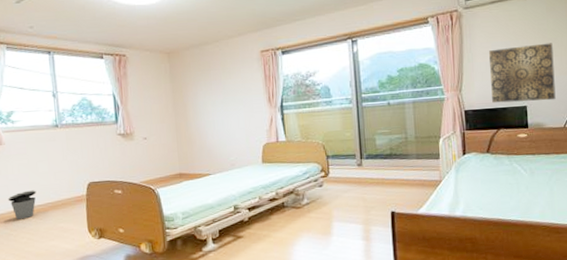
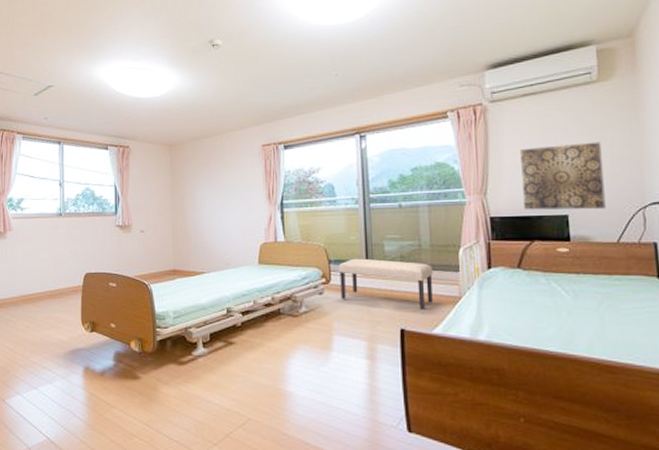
trash can: present [8,190,36,220] -> none [11,277,37,306]
bench: none [335,152,418,194] -> present [338,258,433,310]

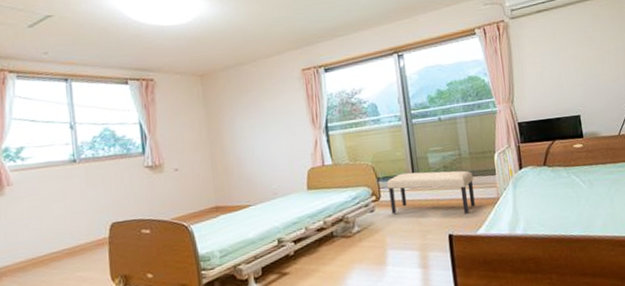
wall art: present [520,142,606,210] -> none [538,50,608,114]

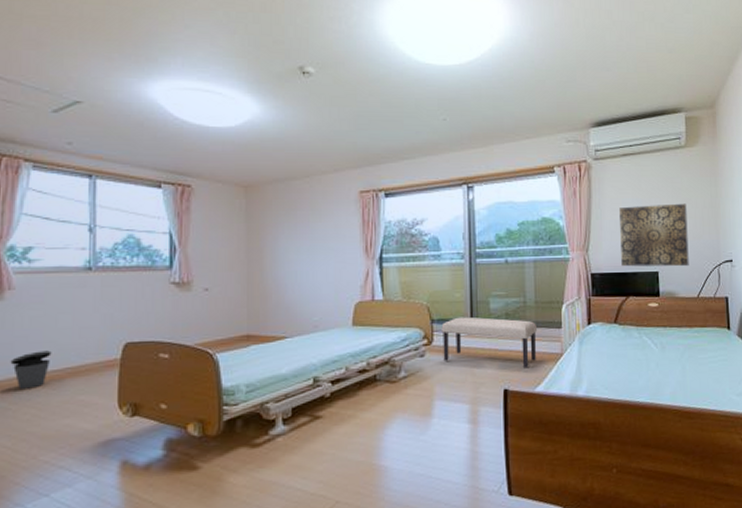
trash can: none [15,235,50,271] -> present [10,350,52,389]
wall art: none [538,50,608,114] -> present [619,203,689,267]

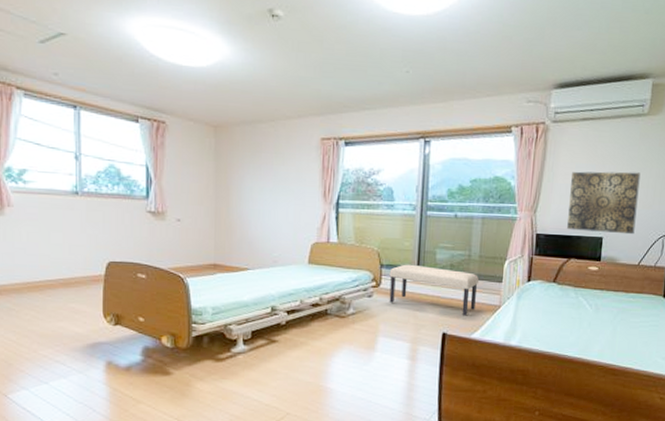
trash can: present [10,350,52,389] -> none [12,262,46,294]

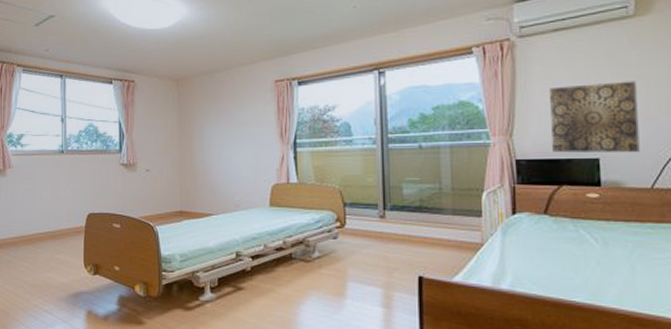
bench: present [389,264,479,316] -> none [354,201,454,256]

